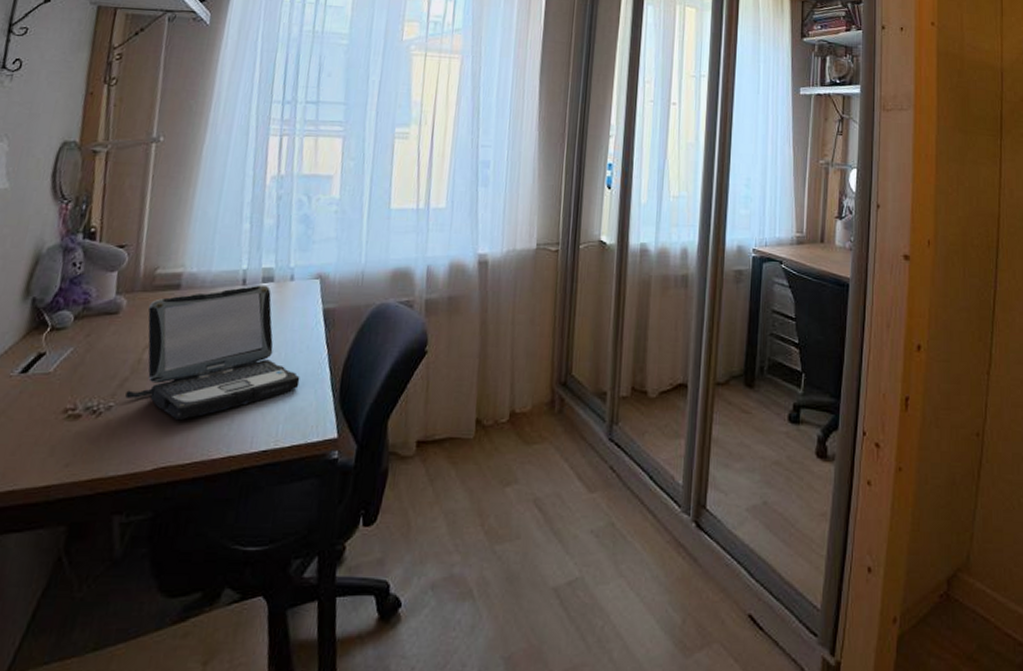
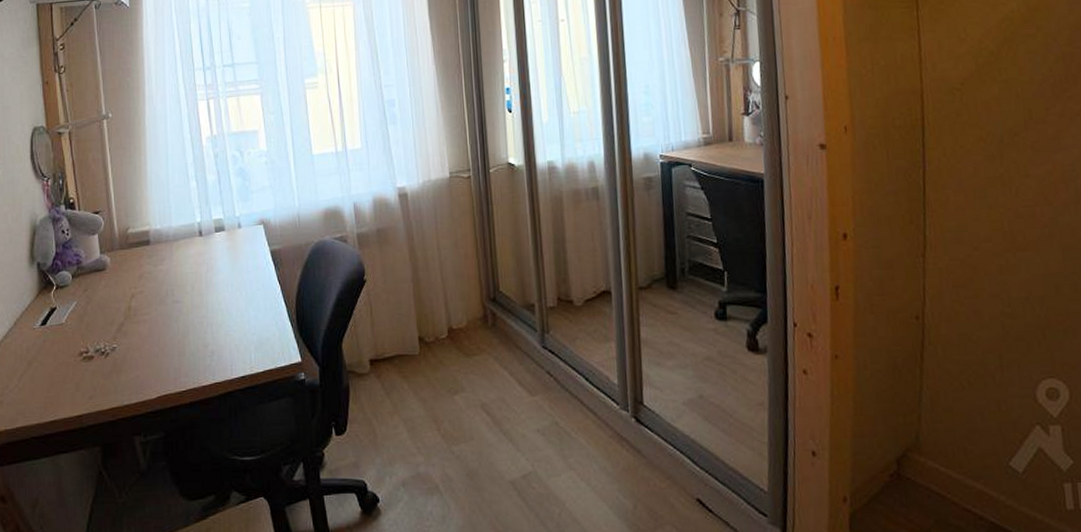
laptop: present [125,285,300,421] -> none [124,234,262,356]

